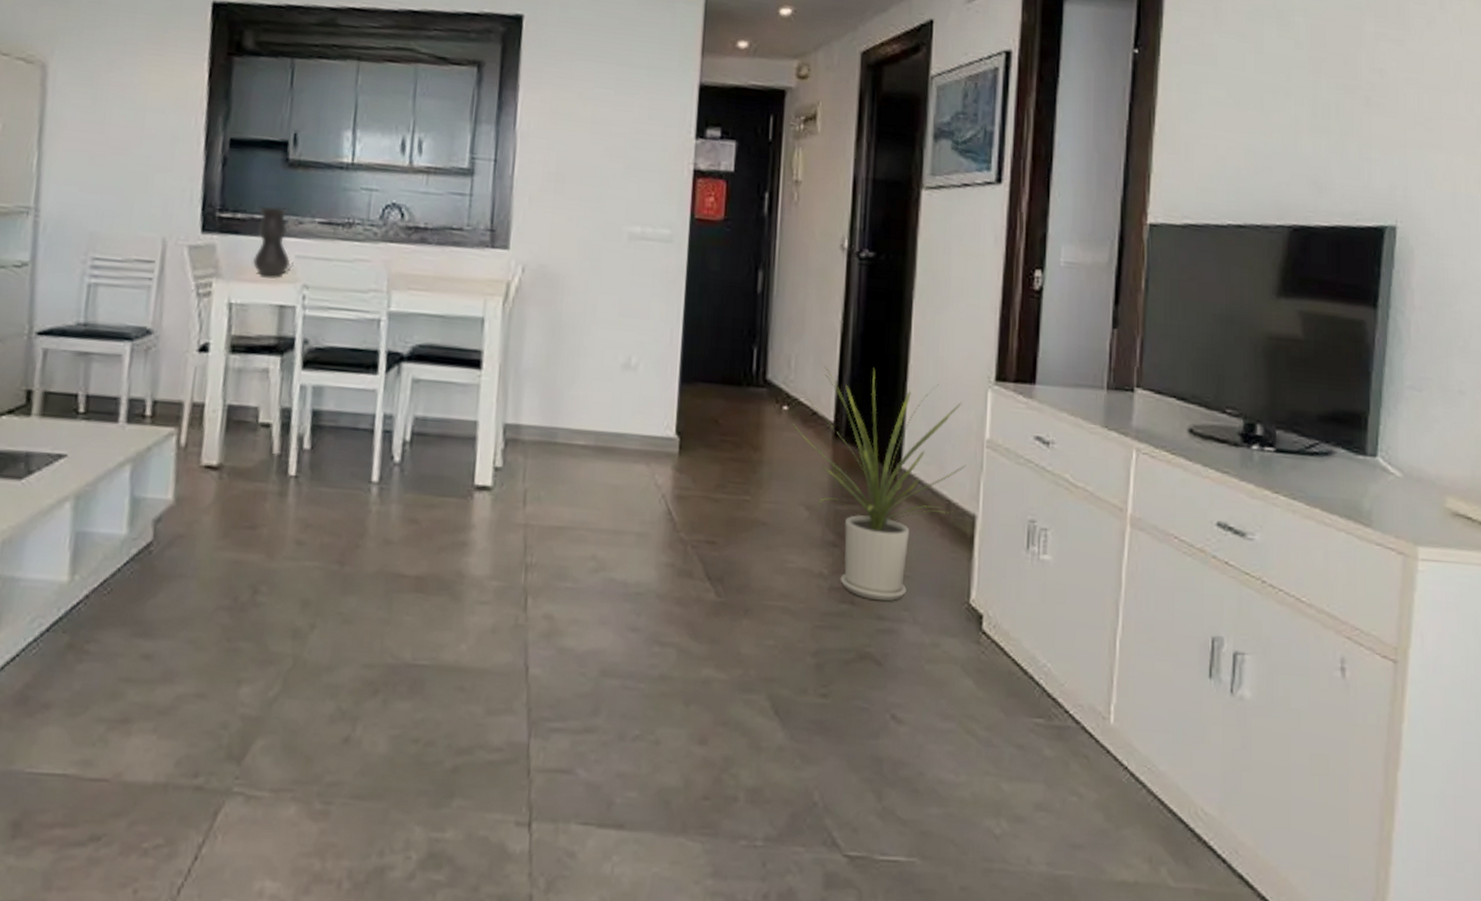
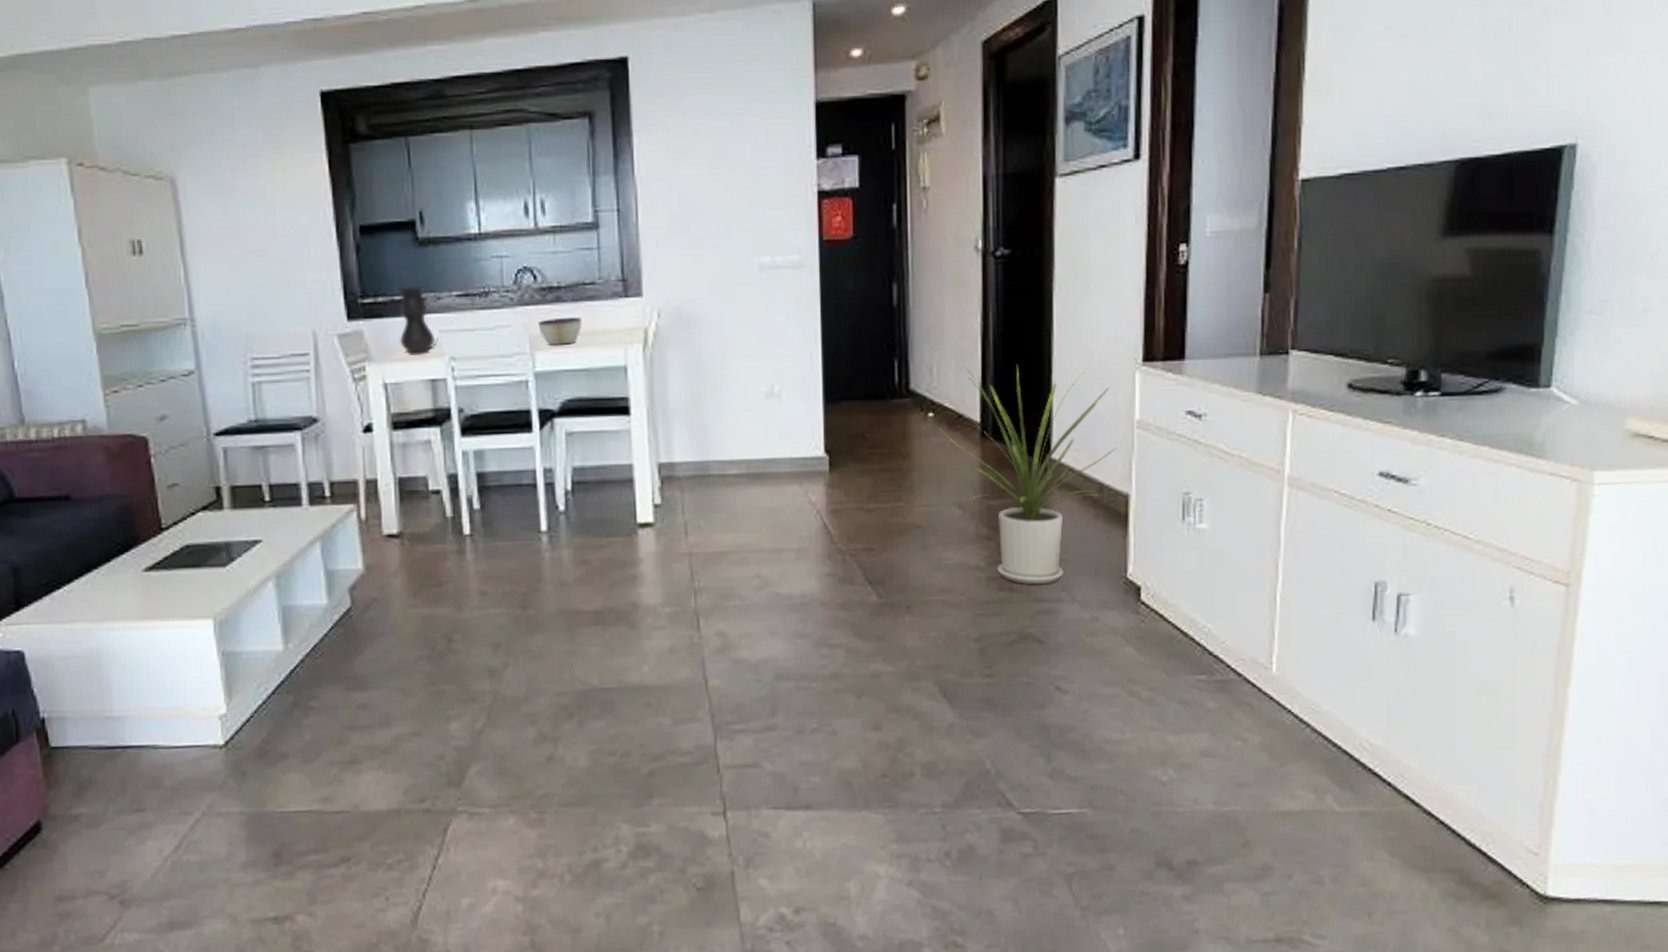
bowl: none [399,259,444,288] -> present [538,317,582,345]

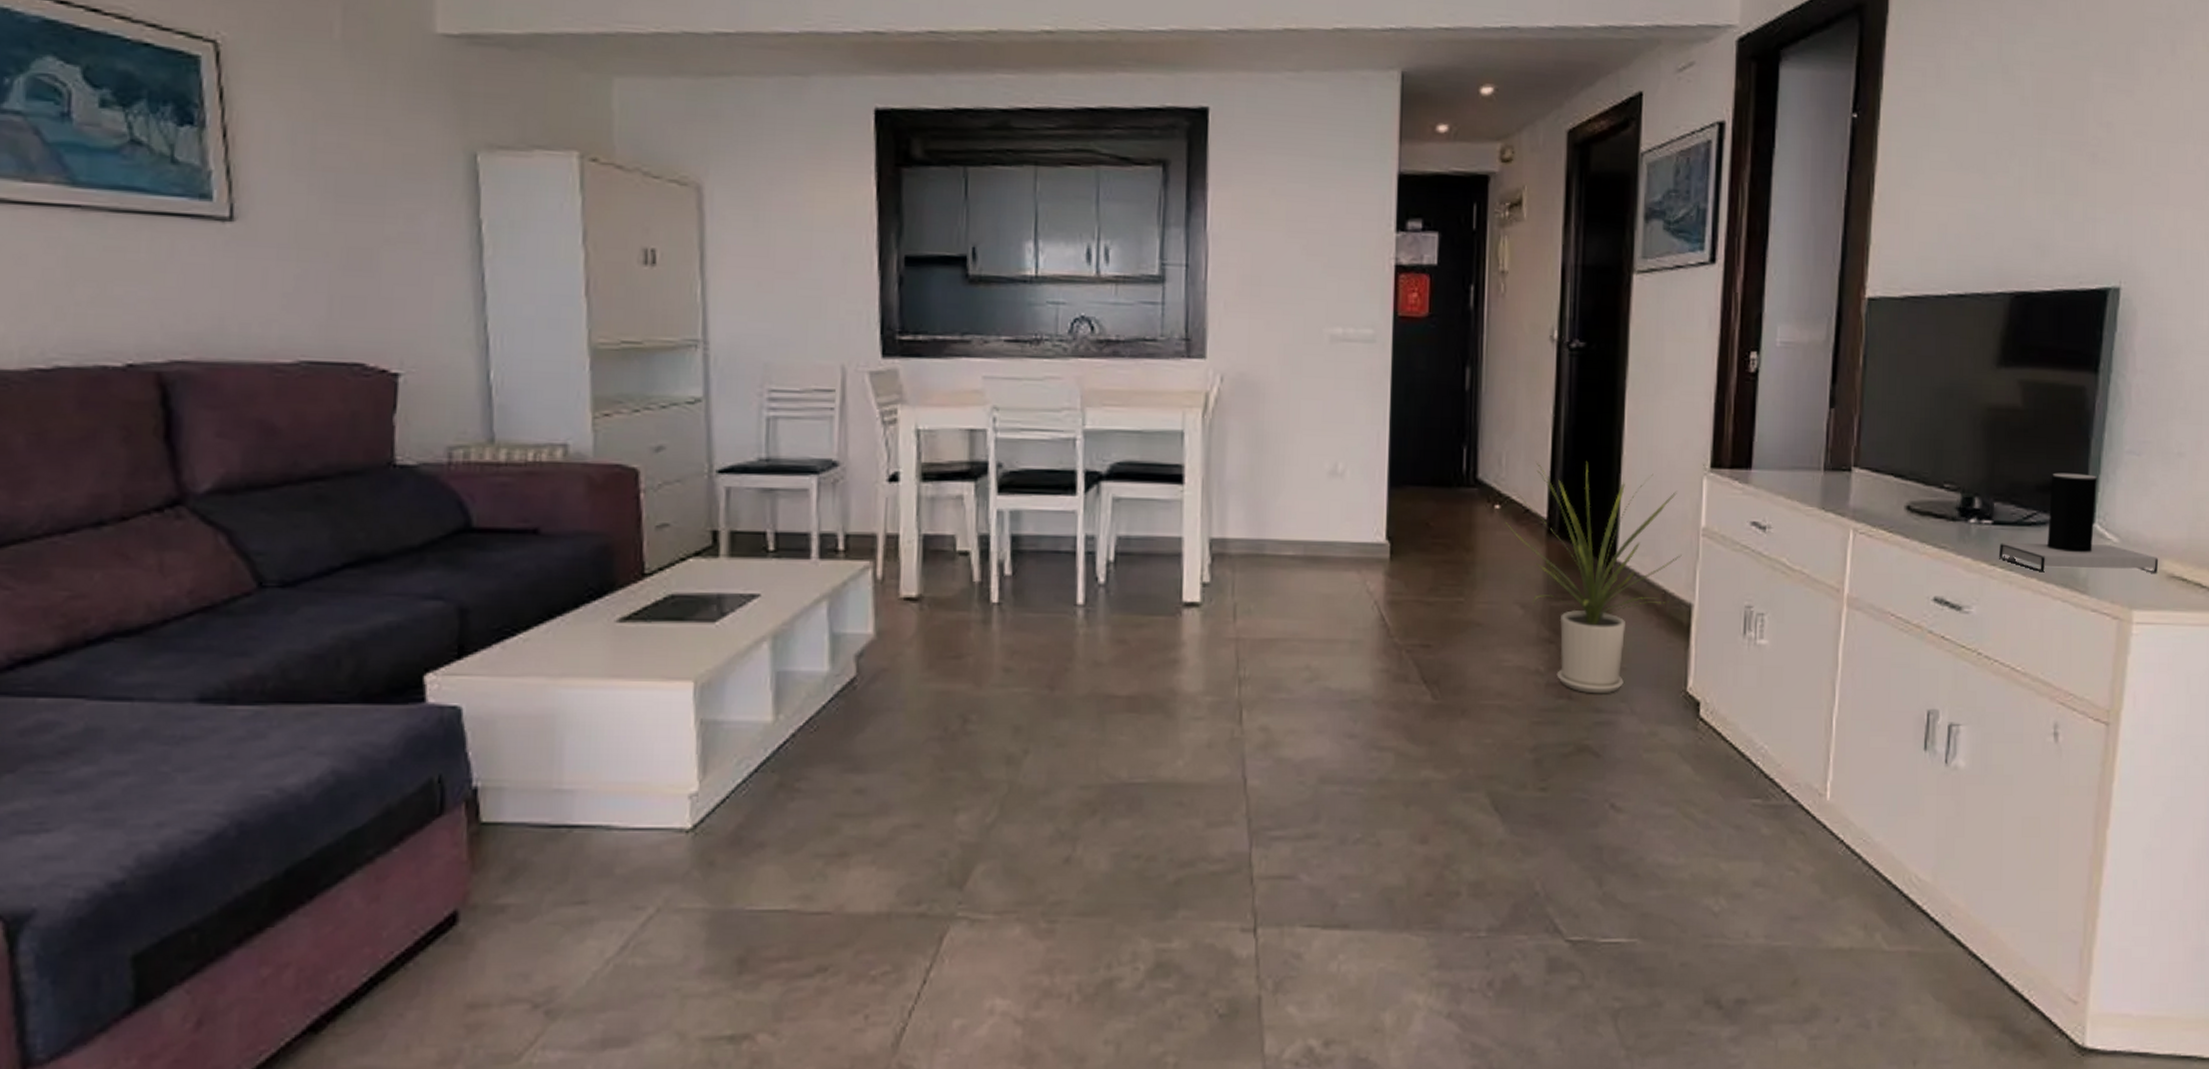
vase: present [397,286,436,356] -> none [937,326,978,402]
bowl: present [538,317,582,345] -> none [1092,373,1139,403]
speaker: none [1448,338,1622,440] -> present [1999,473,2159,575]

